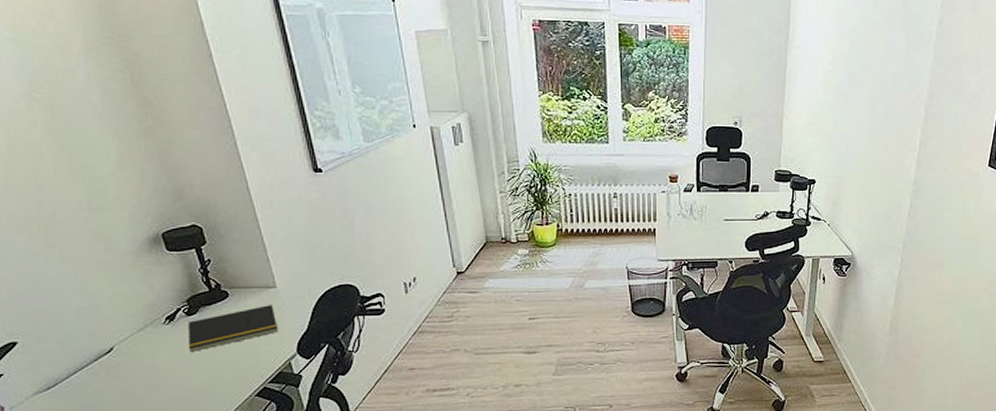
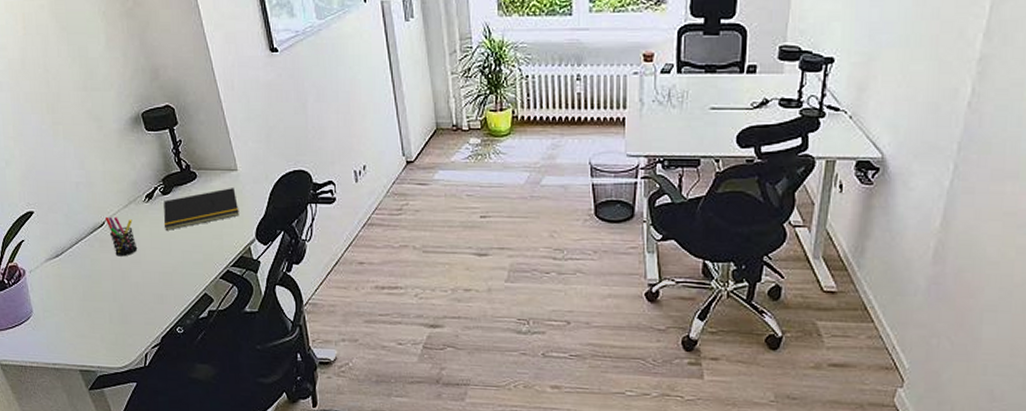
pen holder: none [113,341,155,383] -> present [104,216,138,257]

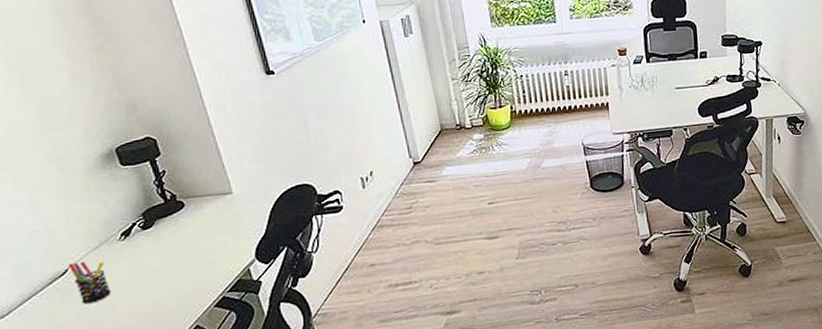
notepad: present [163,188,239,230] -> none [144,211,236,267]

